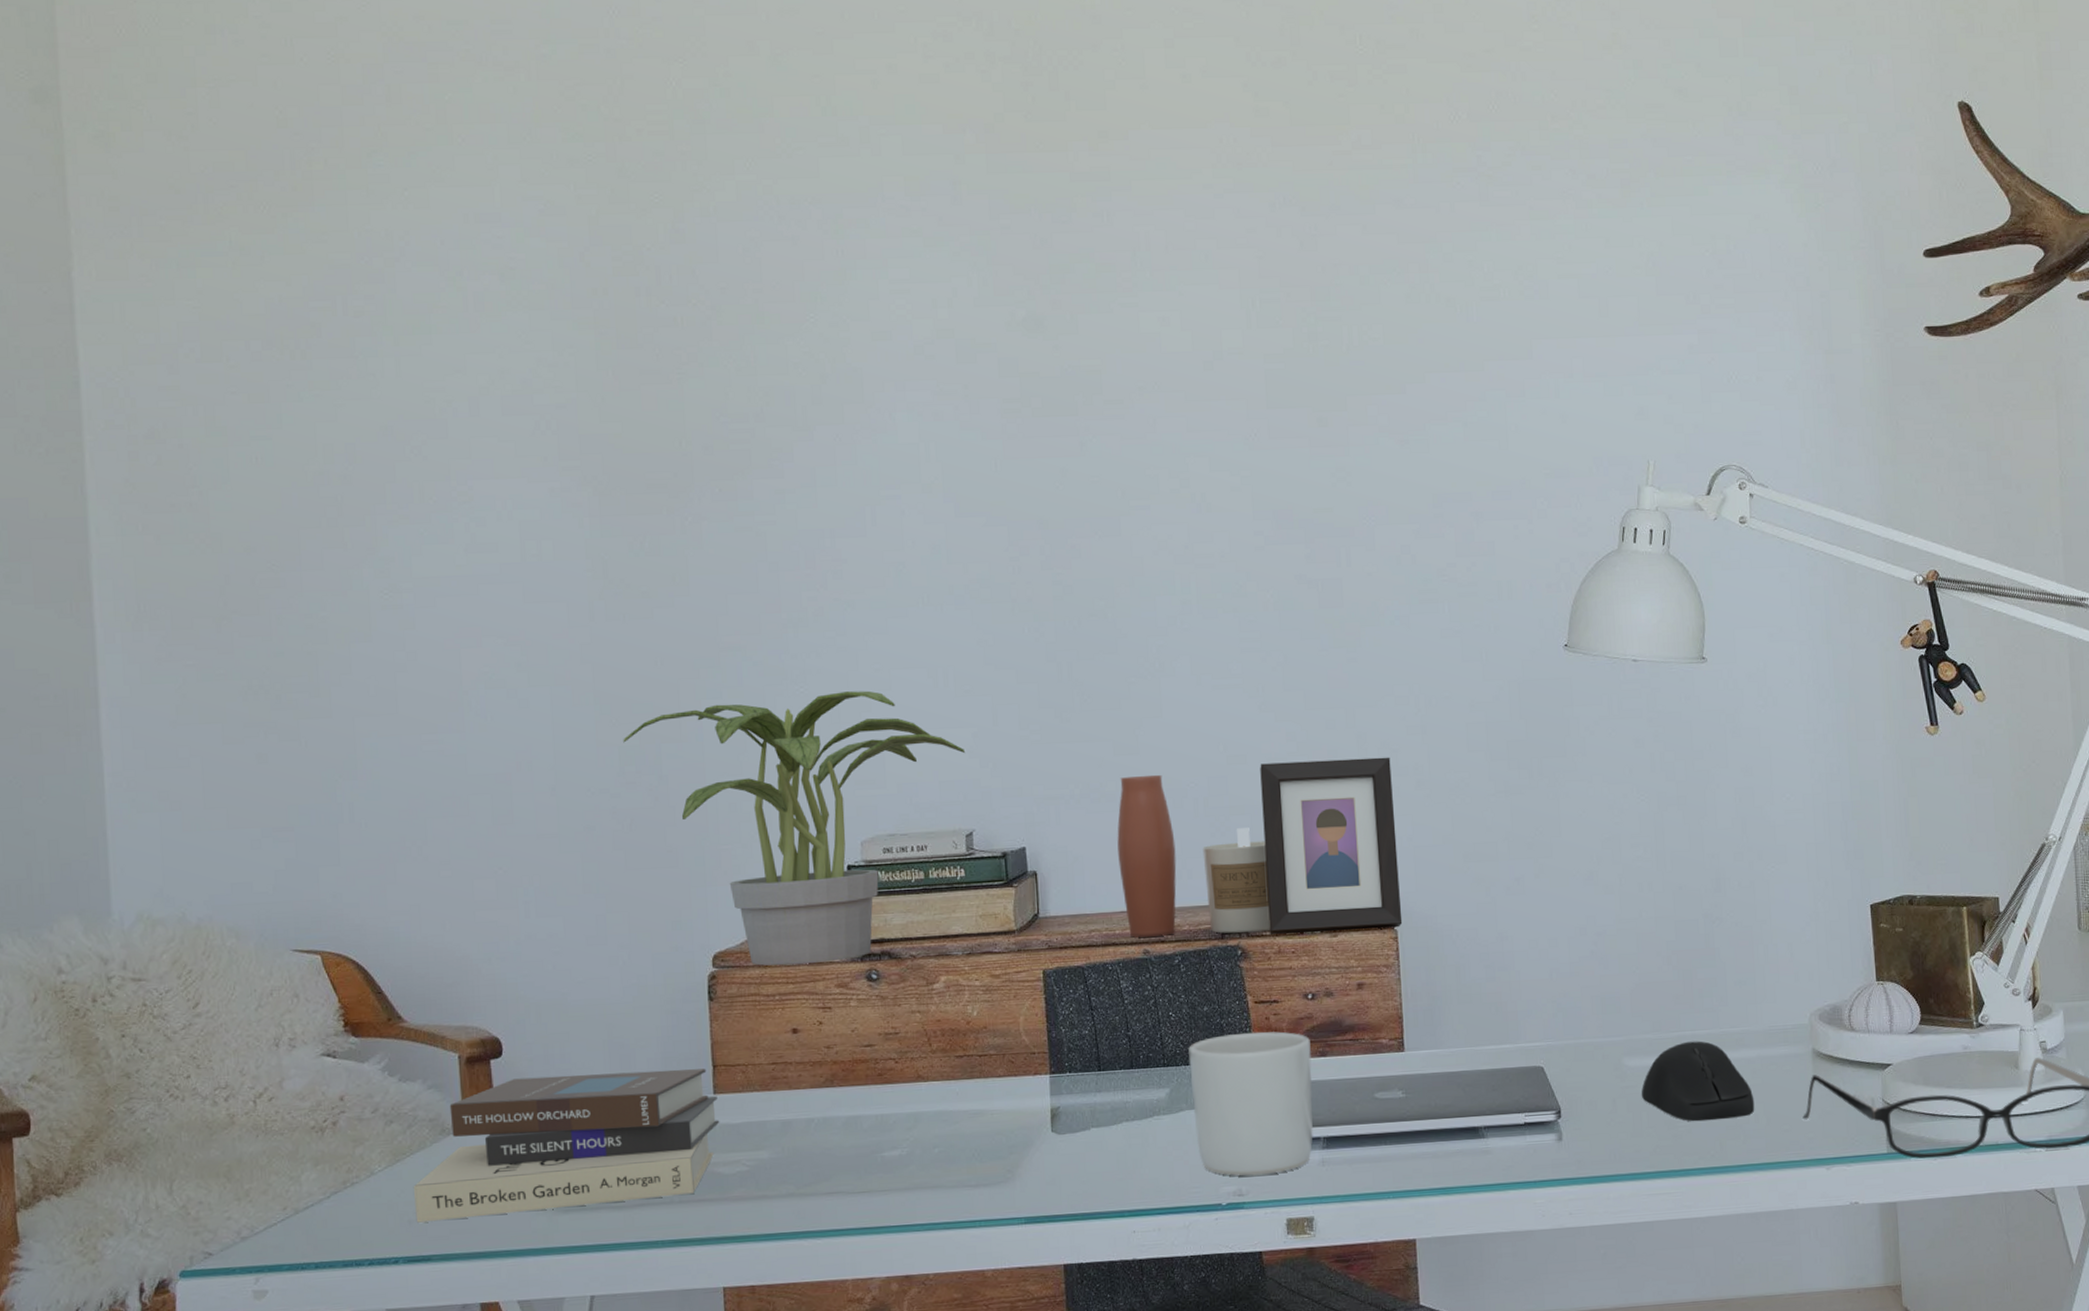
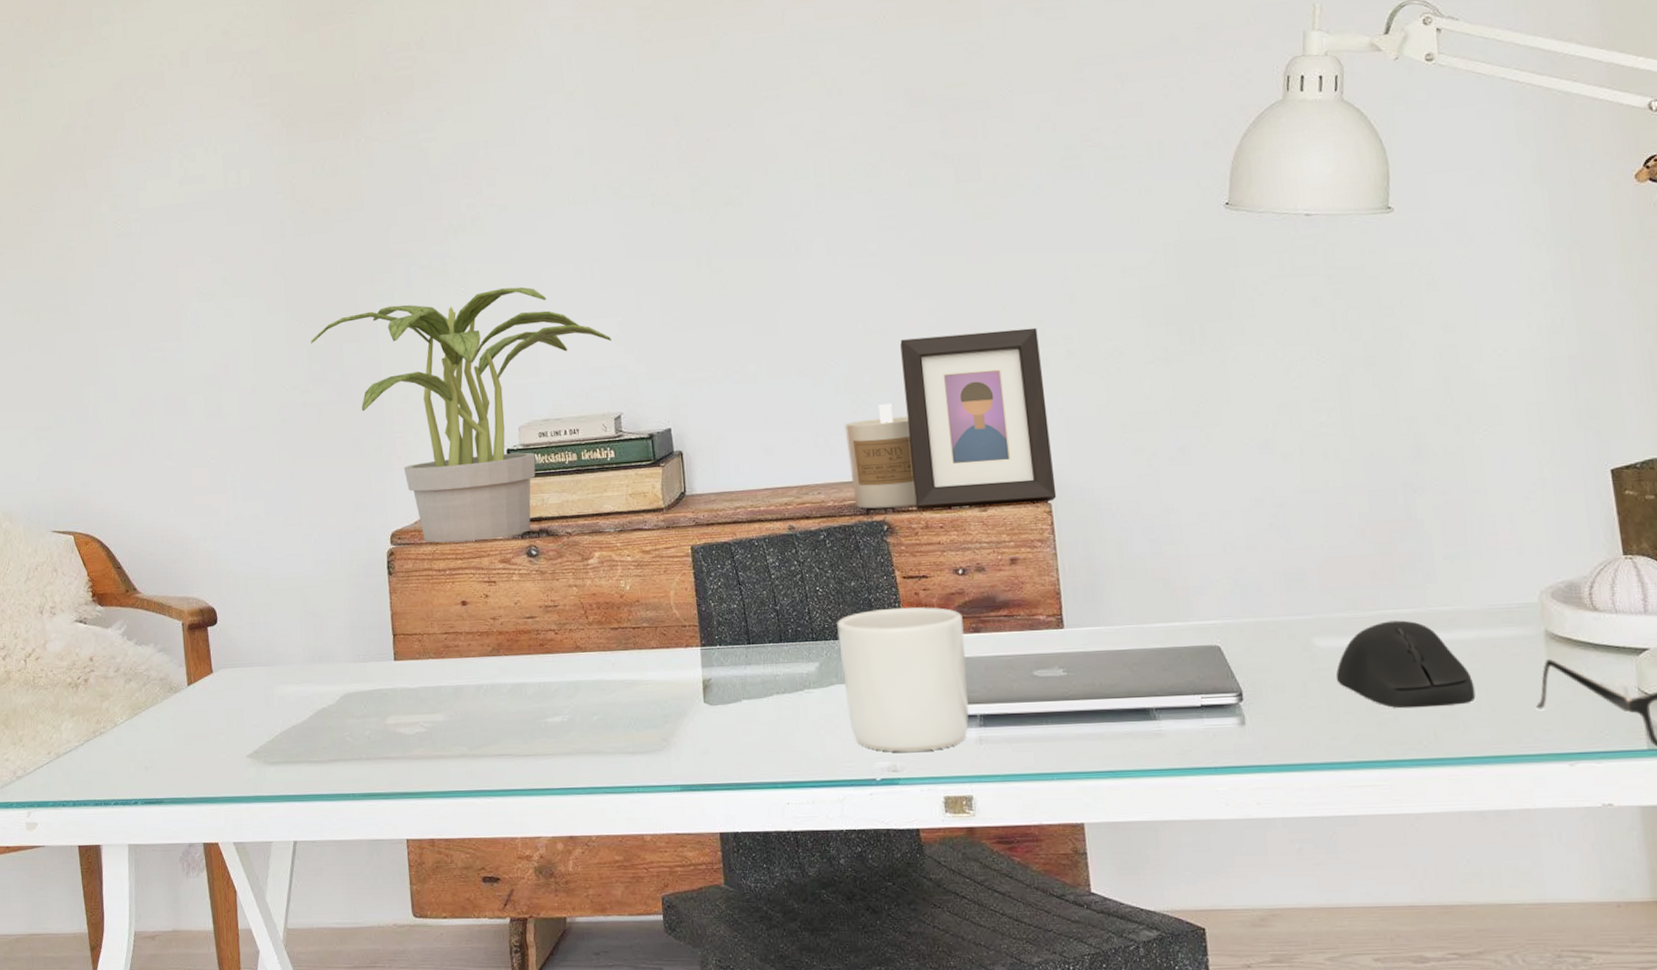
books: present [413,1069,720,1223] -> none [148,637,400,769]
vase: present [1117,774,1177,938] -> none [759,354,820,514]

